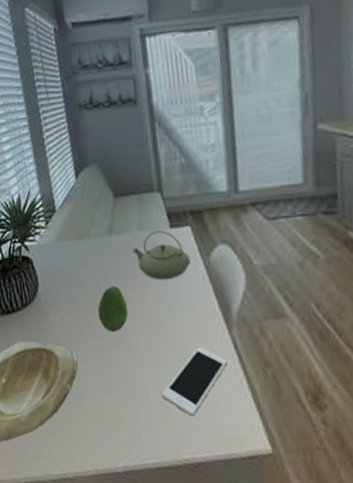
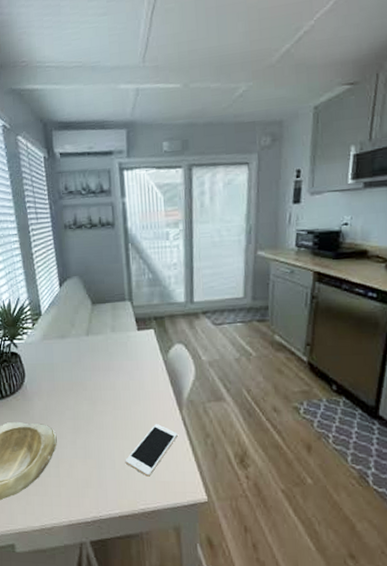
fruit: present [97,286,129,331] -> none [75,376,101,413]
teapot: present [133,231,191,280] -> none [106,333,153,372]

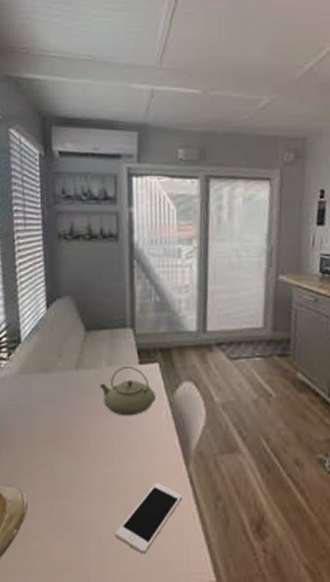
teapot: none [106,333,153,372] -> present [99,367,156,416]

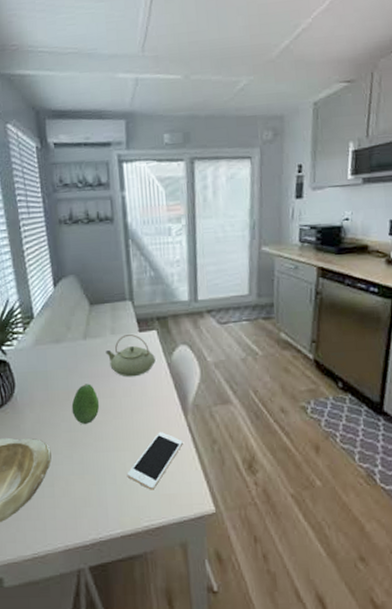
fruit: none [56,422,89,470] -> present [71,384,100,424]

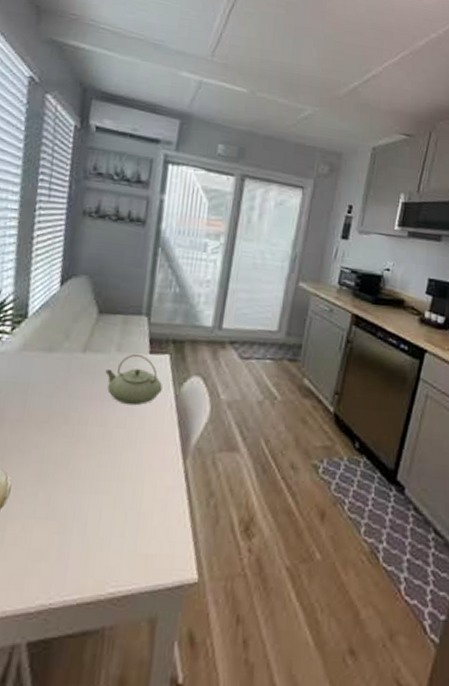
fruit: present [71,384,100,424] -> none [49,406,86,455]
cell phone: present [127,432,183,490] -> none [100,476,175,547]

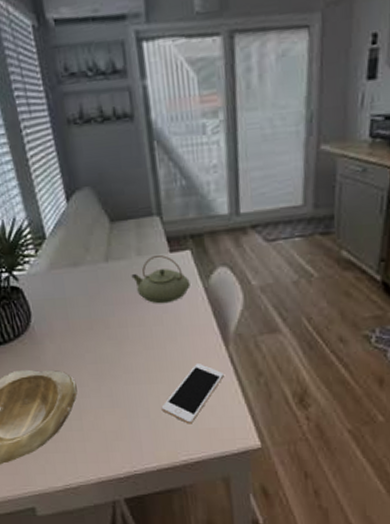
cell phone: none [100,476,175,547] -> present [161,364,224,424]

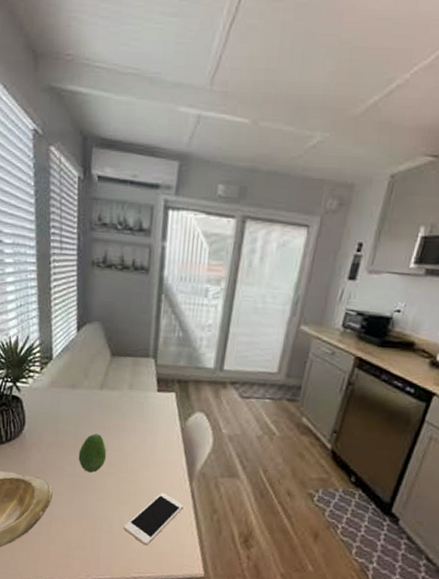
fruit: none [95,311,128,355] -> present [78,433,107,473]
teapot: present [131,255,190,304] -> none [120,392,170,436]

